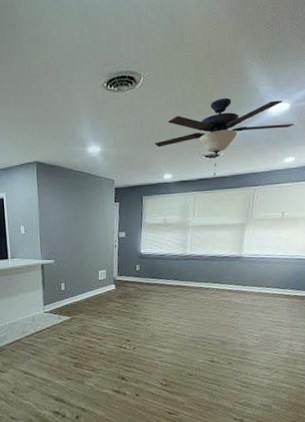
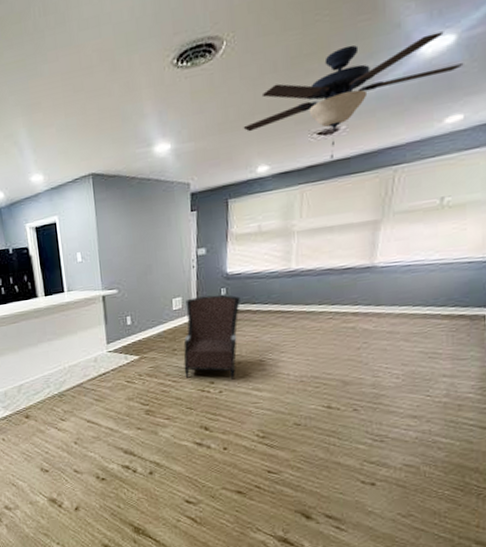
armchair: none [106,270,150,339] -> present [183,294,240,380]

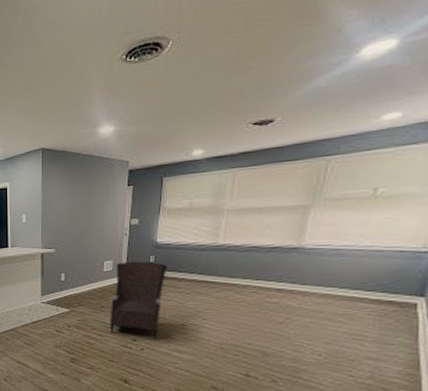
ceiling fan: present [243,31,464,159] -> none [182,36,405,147]

